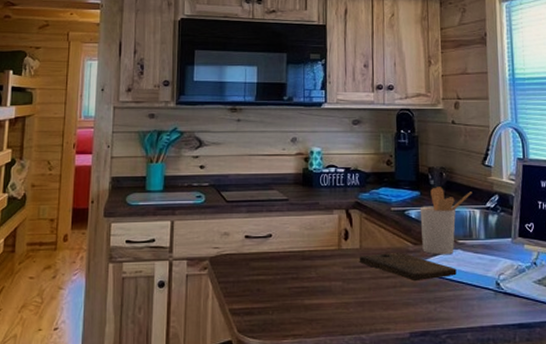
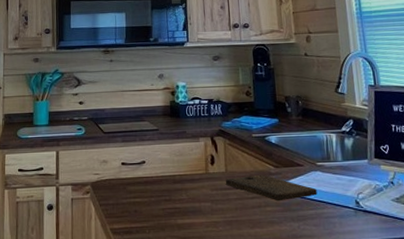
utensil holder: present [420,187,472,255] -> none [279,114,328,177]

